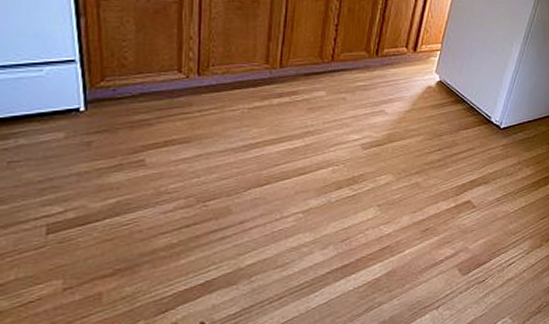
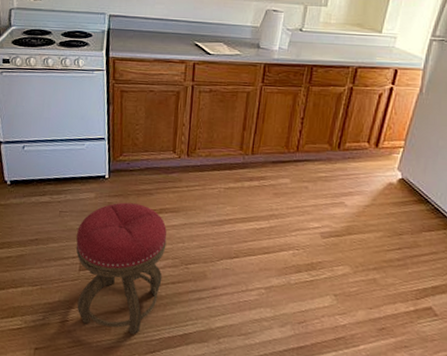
stool: none [38,138,176,300] -> present [76,202,167,335]

